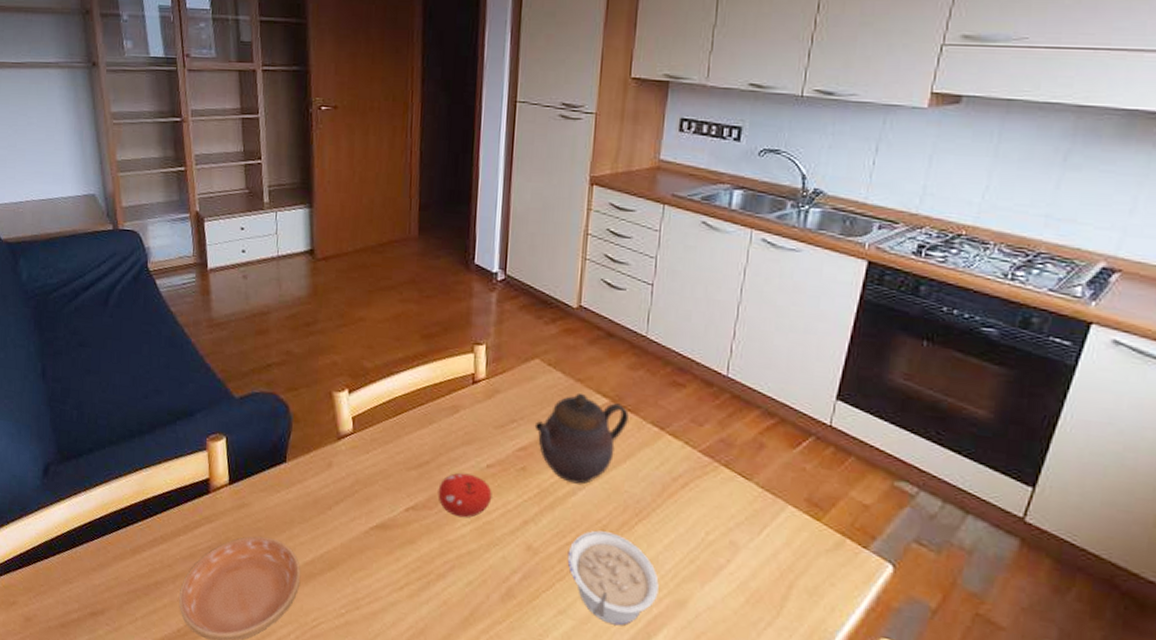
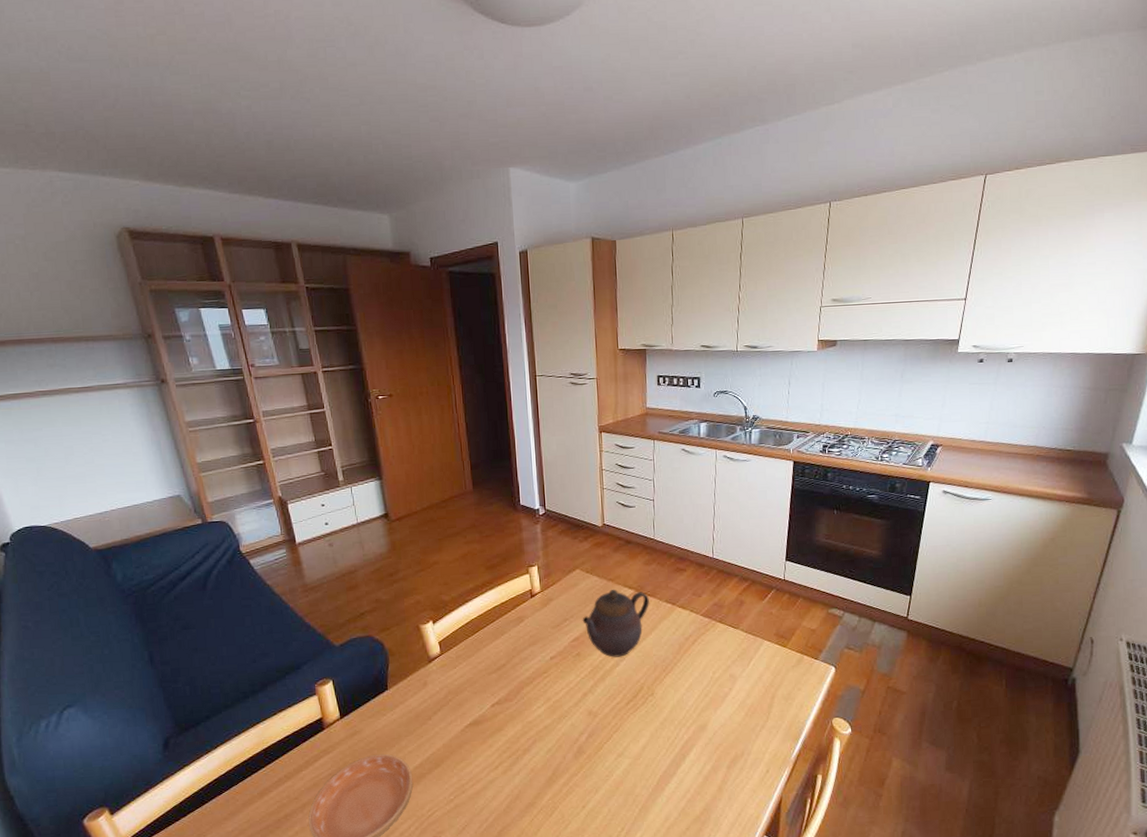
fruit: present [438,472,492,518] -> none [515,667,558,702]
legume: present [567,530,659,626] -> none [619,687,686,755]

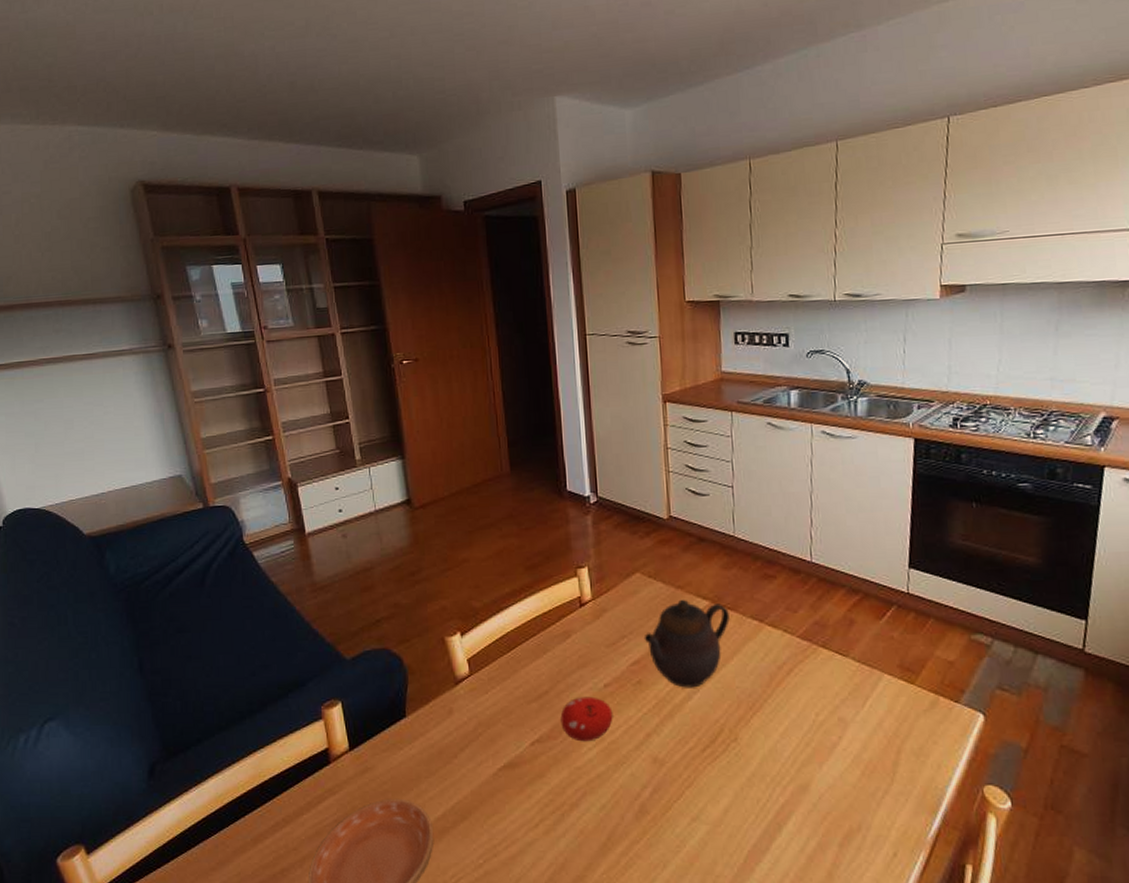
fruit: none [515,667,558,702] -> present [560,696,613,742]

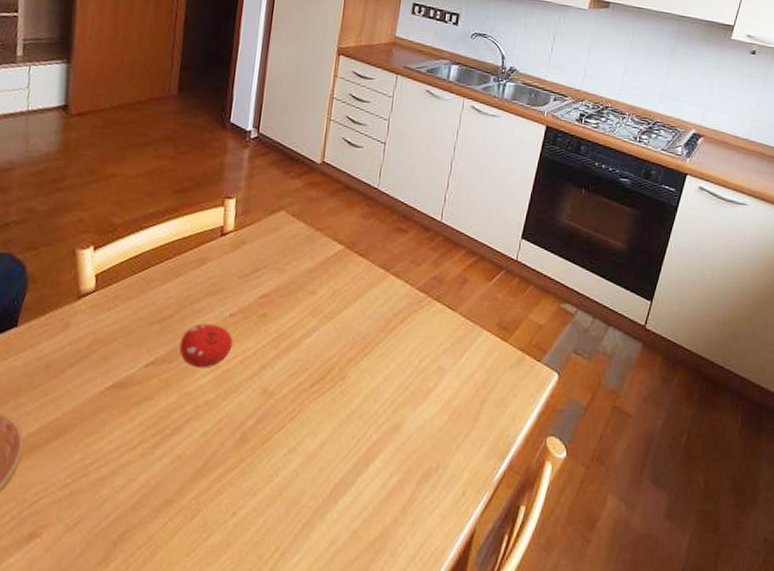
teapot: present [644,599,730,688] -> none [276,241,360,326]

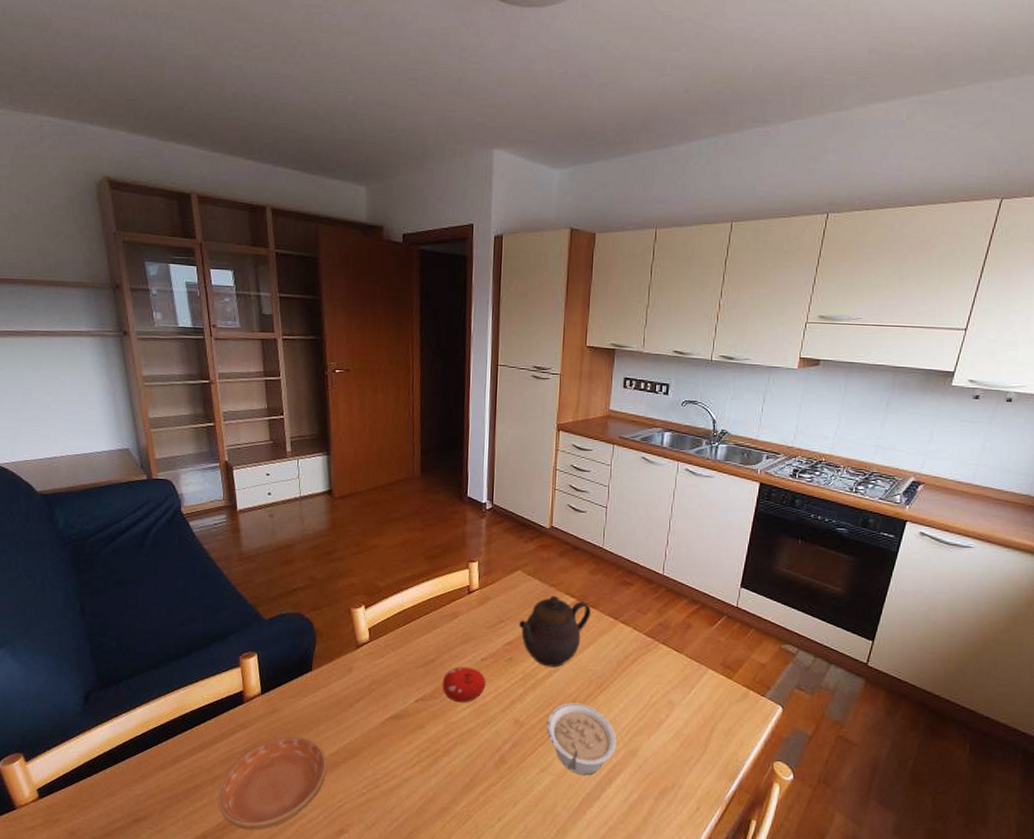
teapot: none [276,241,360,326] -> present [518,595,591,667]
legume: none [299,368,379,457] -> present [546,702,617,776]

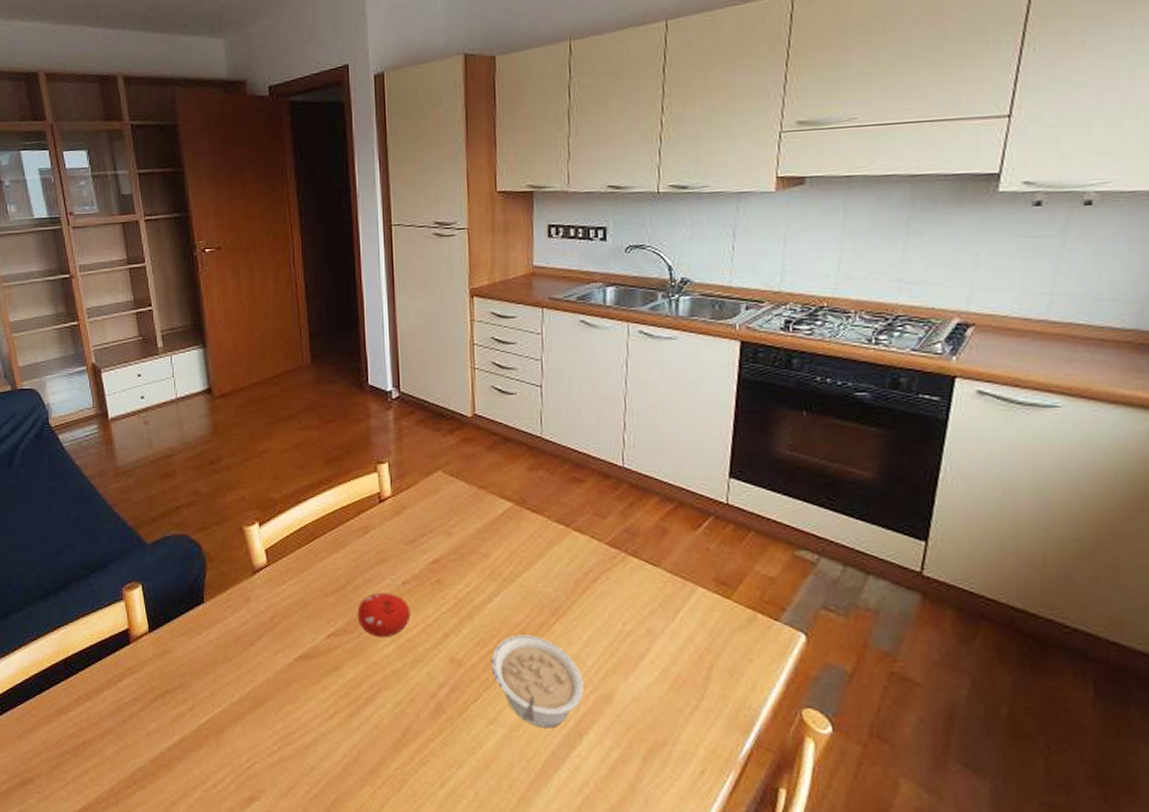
saucer: present [218,736,327,831] -> none [109,682,230,796]
teapot: present [518,595,591,667] -> none [444,499,534,590]

